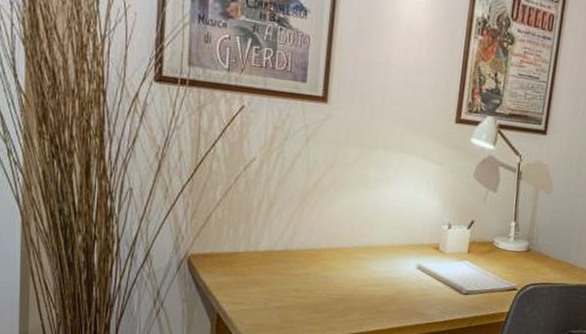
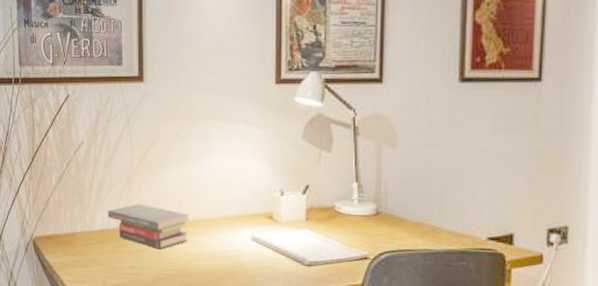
books: none [275,226,360,274] -> present [107,203,190,249]

